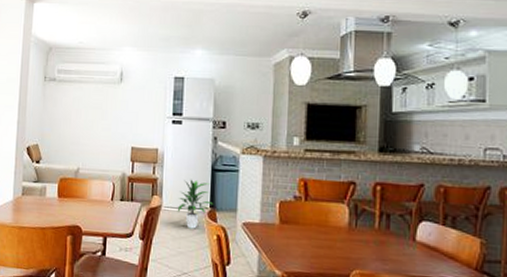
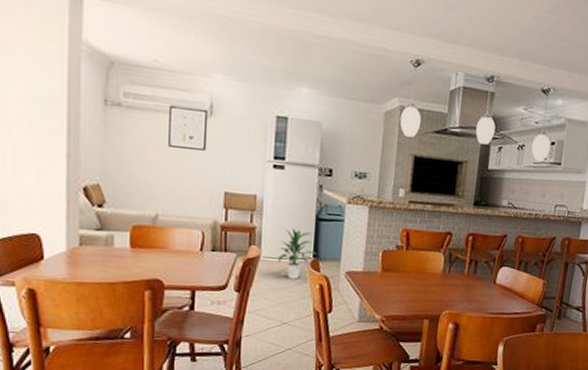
wall art: none [88,76,119,112] -> present [168,104,209,151]

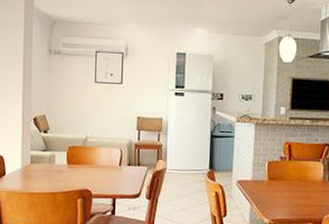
indoor plant: present [277,228,317,279] -> none [180,144,213,188]

